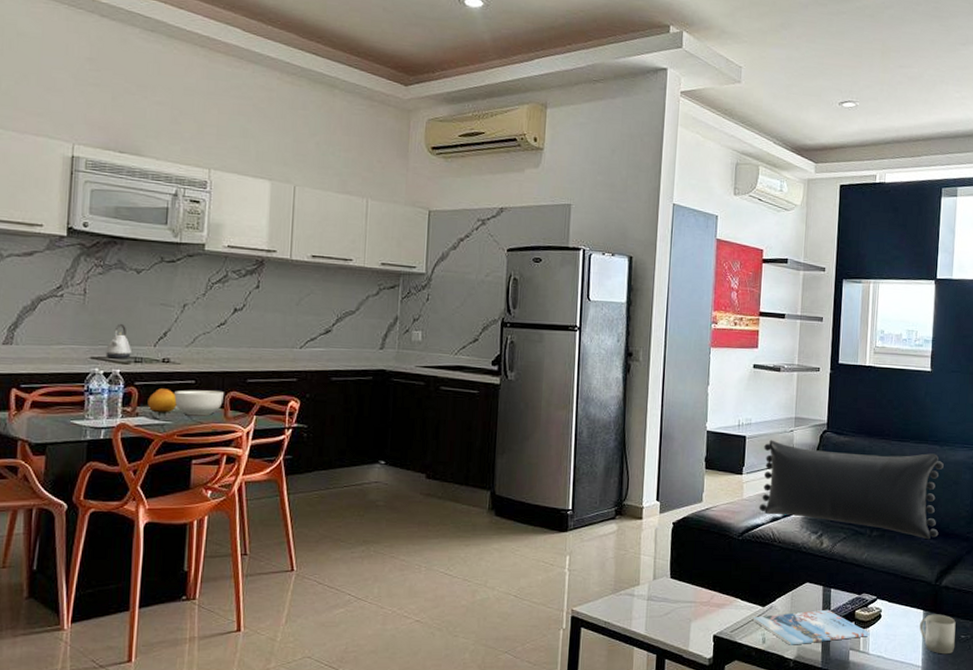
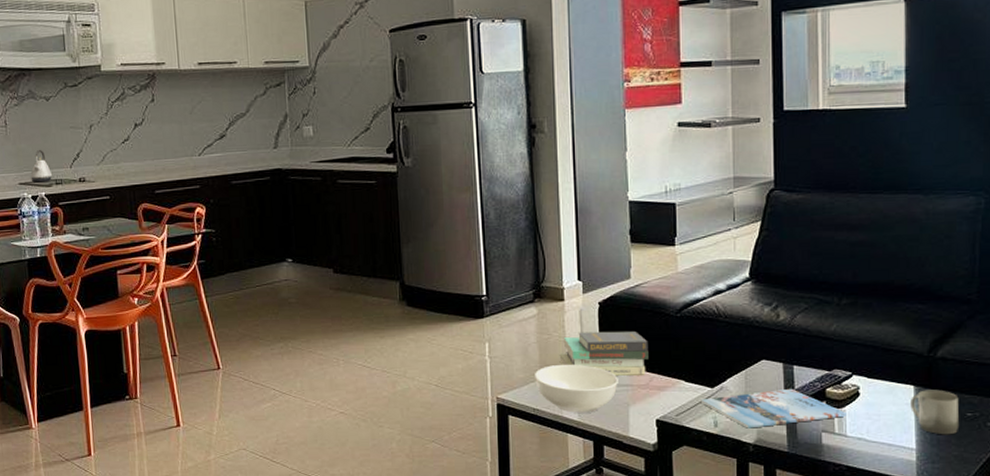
fruit: present [147,388,177,413] -> none [72,206,97,230]
bowl: present [174,390,225,416] -> none [93,204,137,230]
bowl: none [608,580,684,628] -> present [534,365,618,414]
books: none [633,549,713,593] -> present [559,331,649,376]
pillow: present [759,440,944,540] -> none [698,204,931,305]

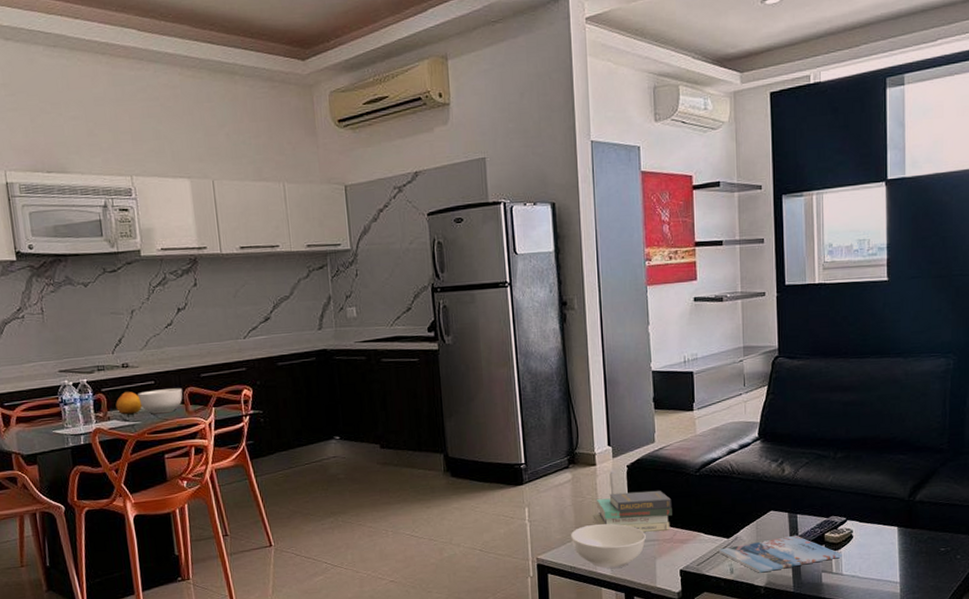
kettle: present [30,149,53,183] -> none [70,335,94,370]
fruit: none [72,206,97,230] -> present [115,392,142,415]
bowl: none [93,204,137,230] -> present [138,388,183,414]
cup: present [910,389,960,435] -> none [895,529,935,569]

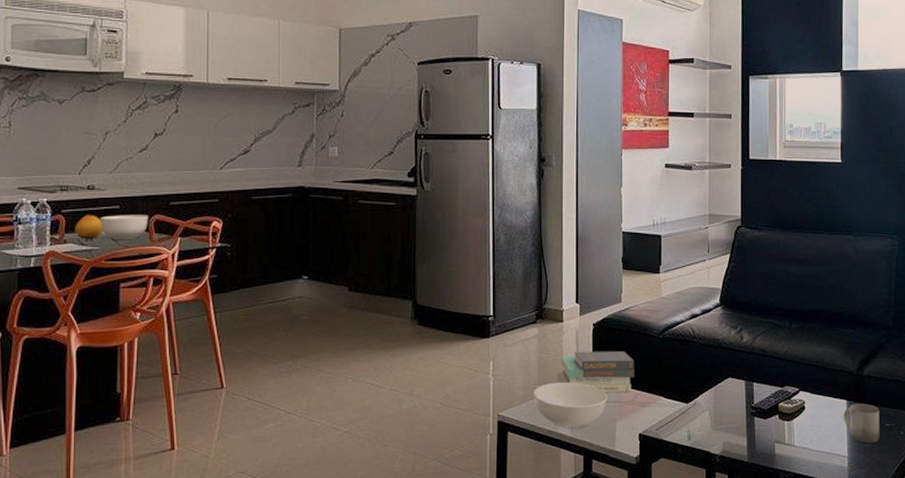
magazine: present [718,535,842,573] -> none [677,403,795,441]
cup: none [895,529,935,569] -> present [844,403,881,444]

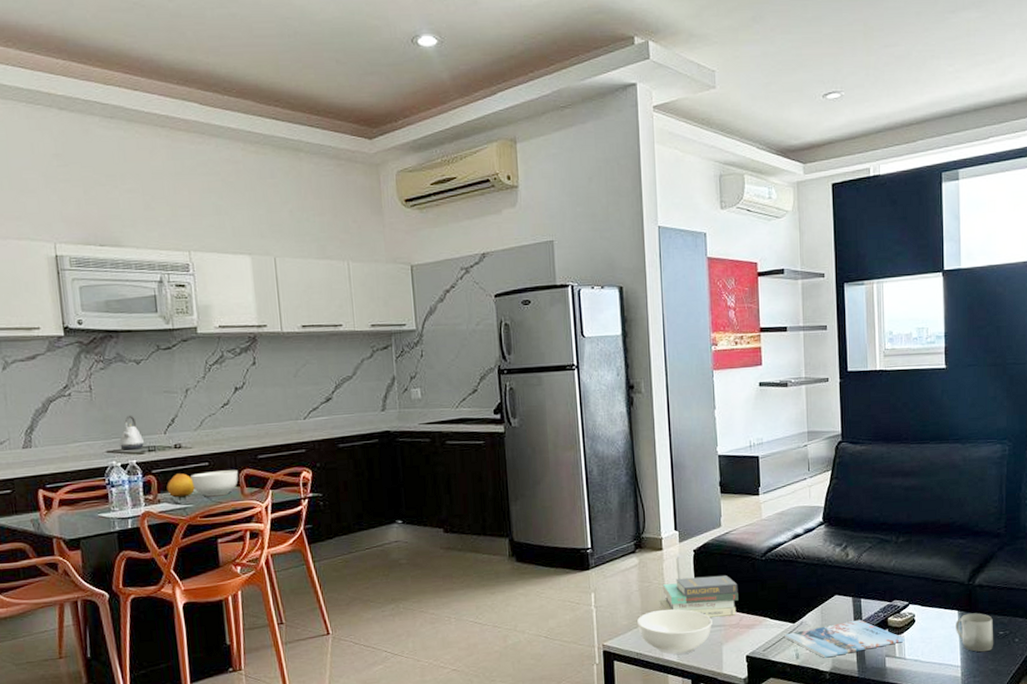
kettle: none [32,153,58,188] -> present [119,415,145,450]
magazine: none [677,403,795,441] -> present [784,619,905,658]

